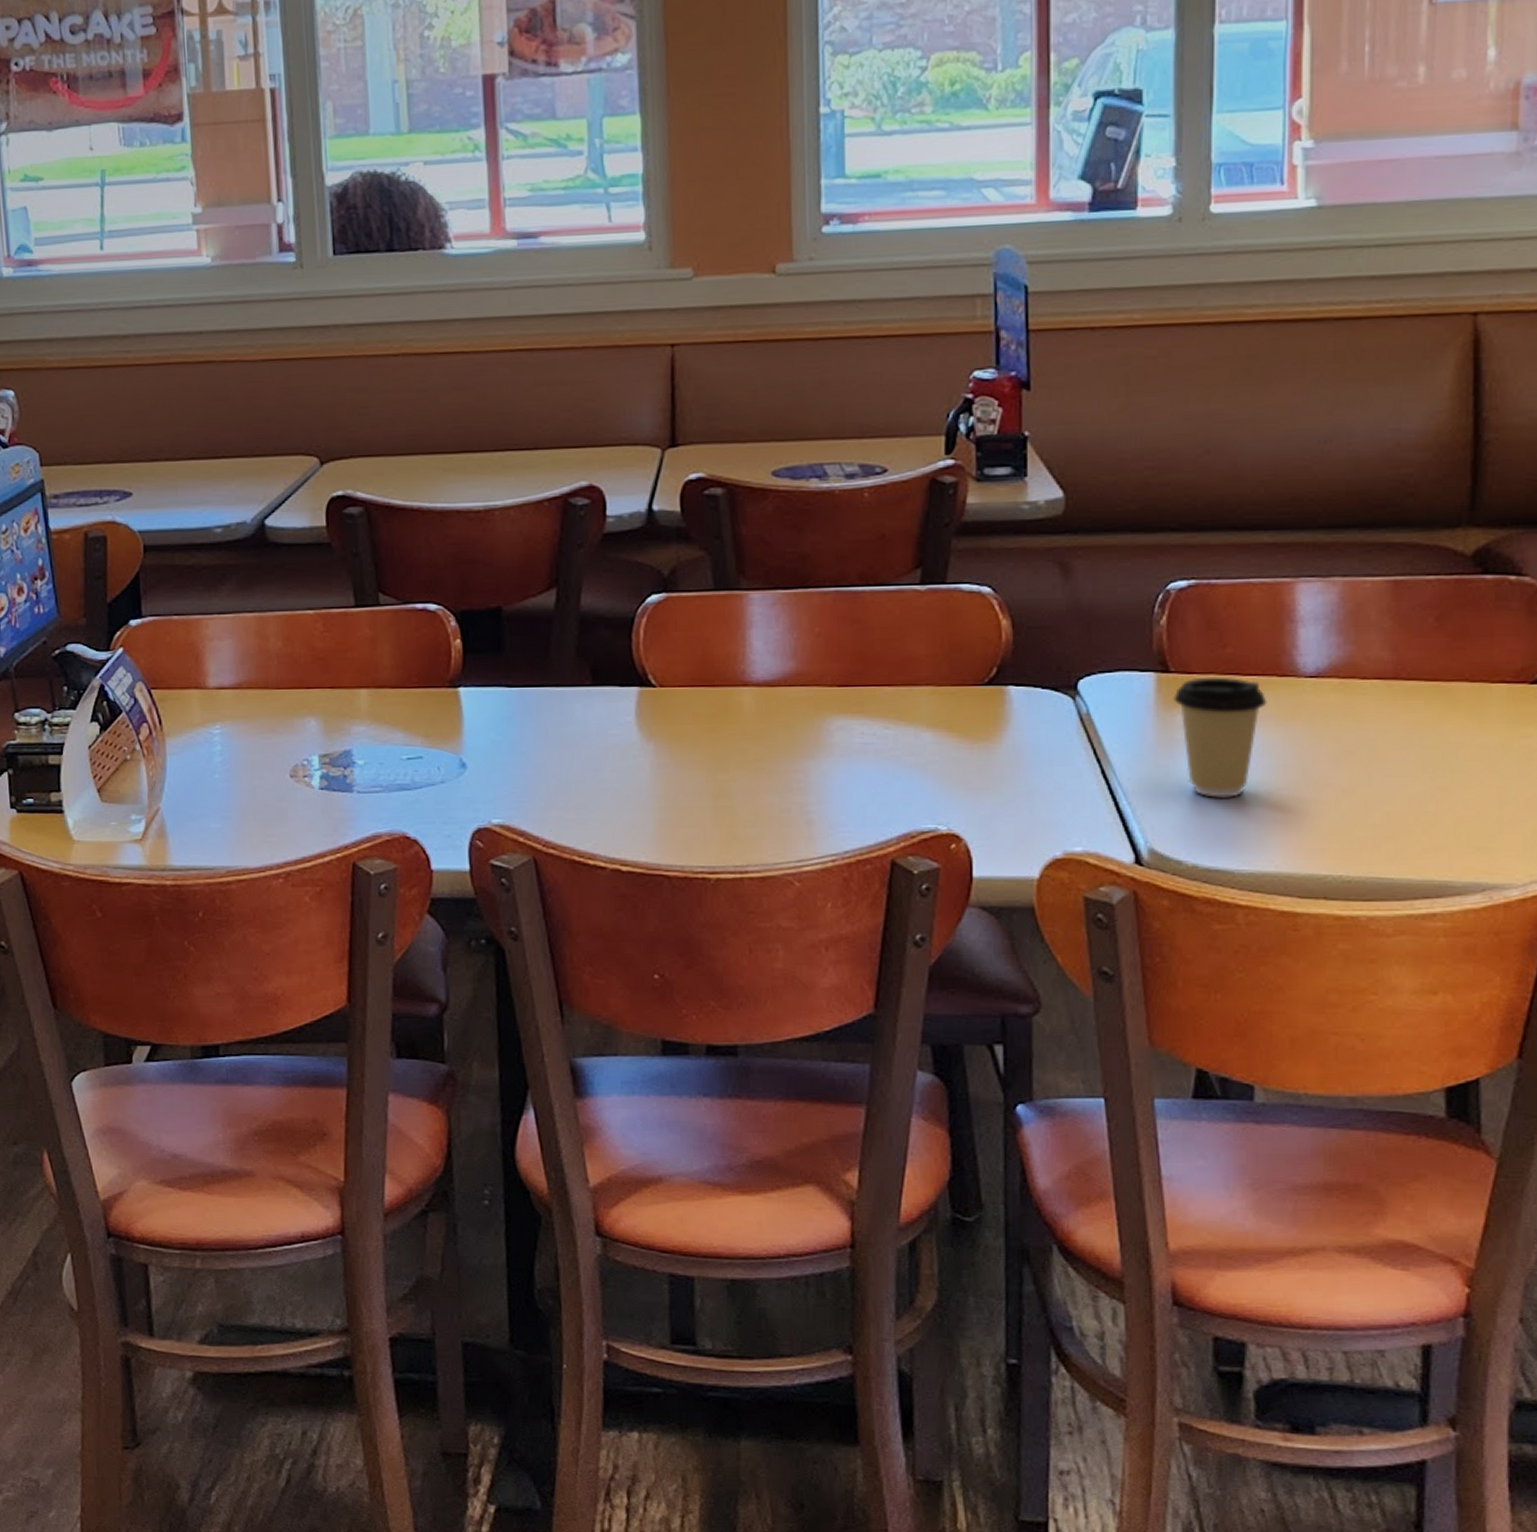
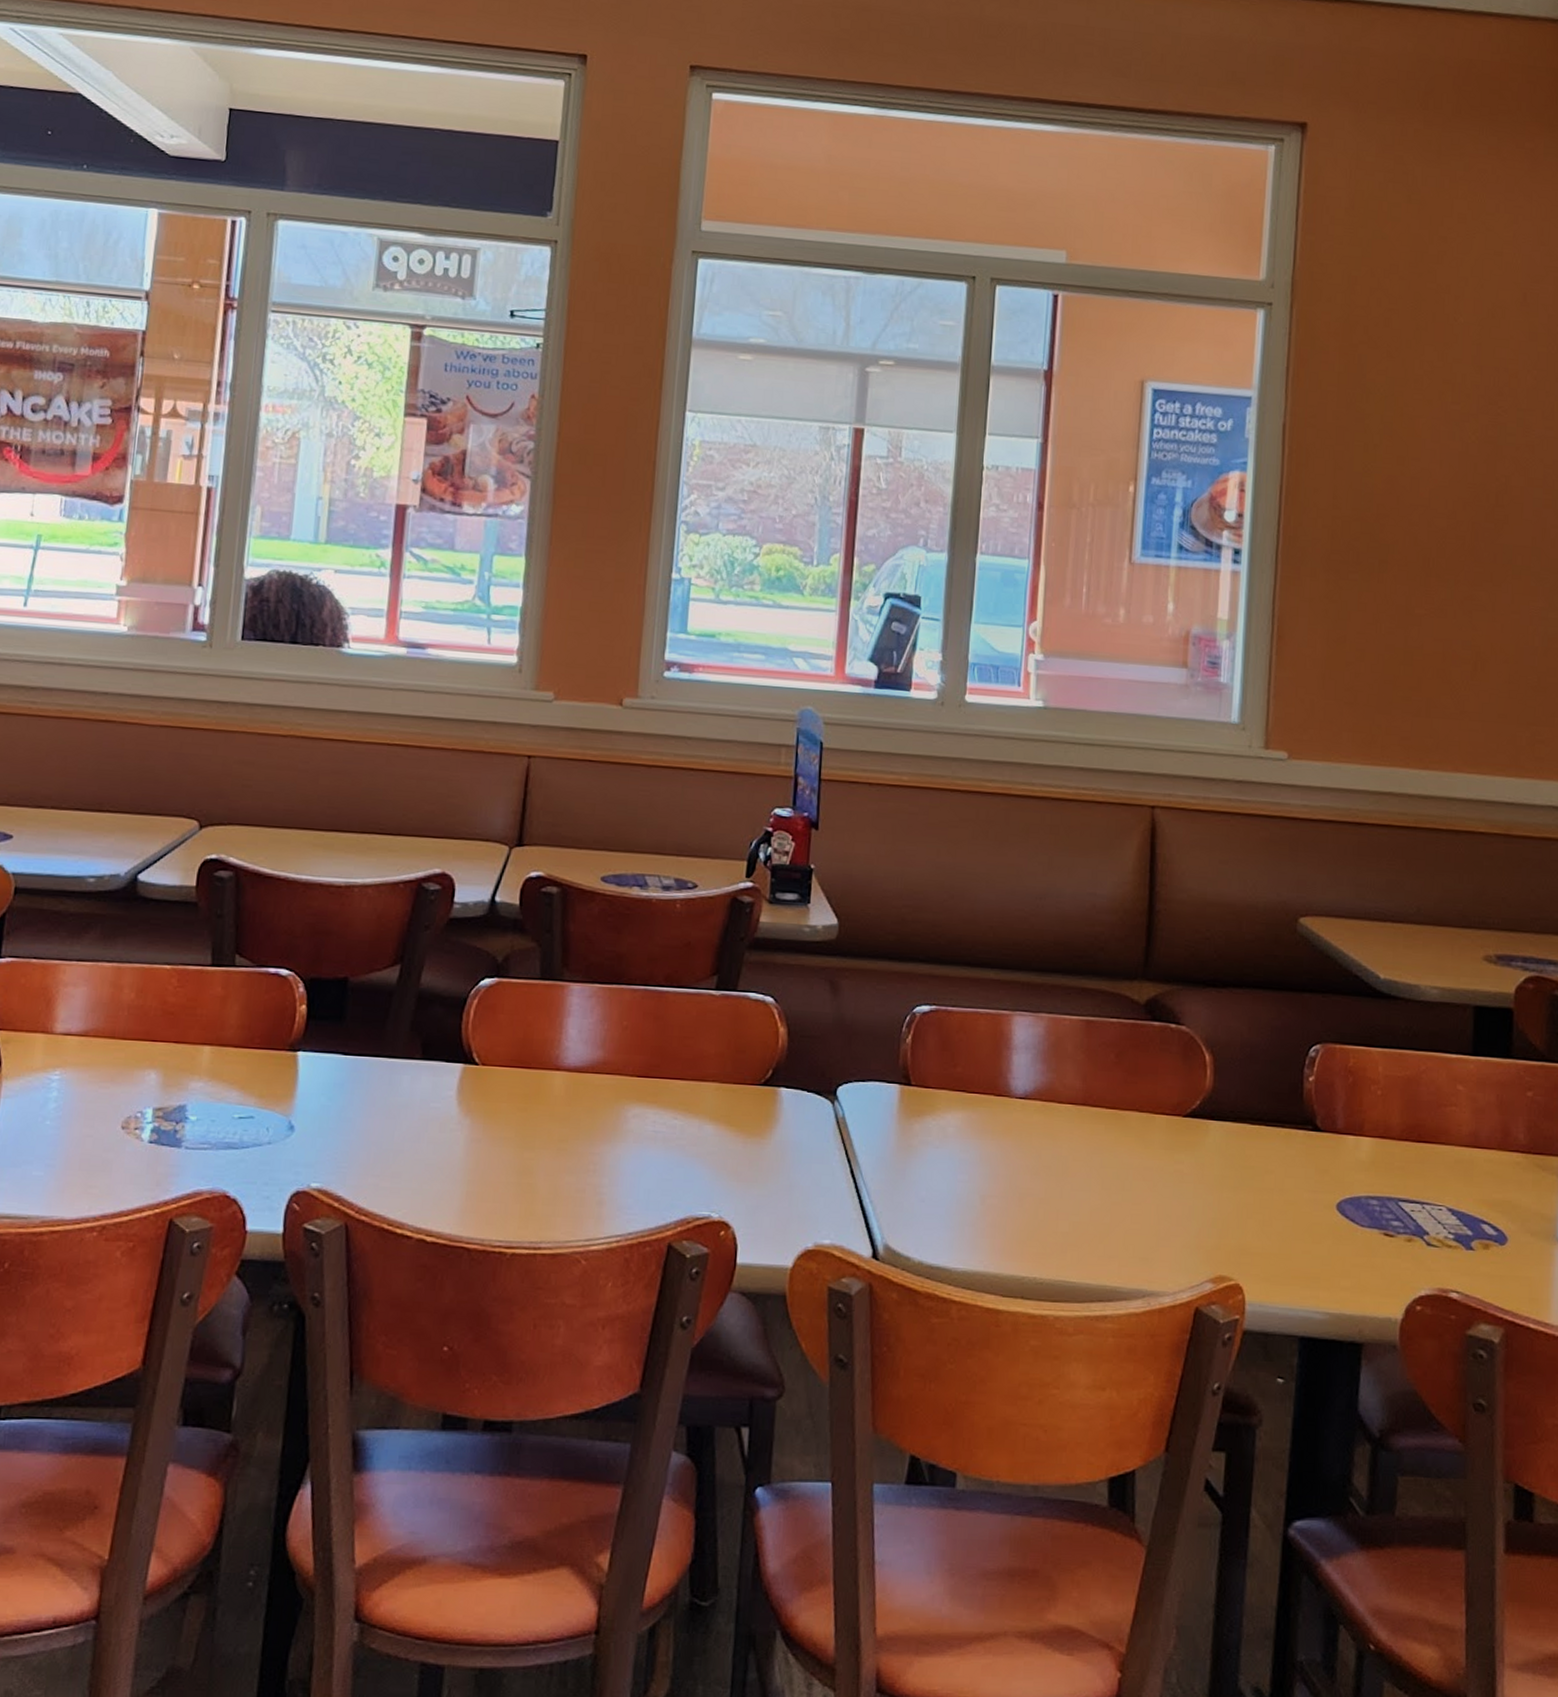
coffee cup: present [1173,677,1267,798] -> none [912,1092,986,1202]

